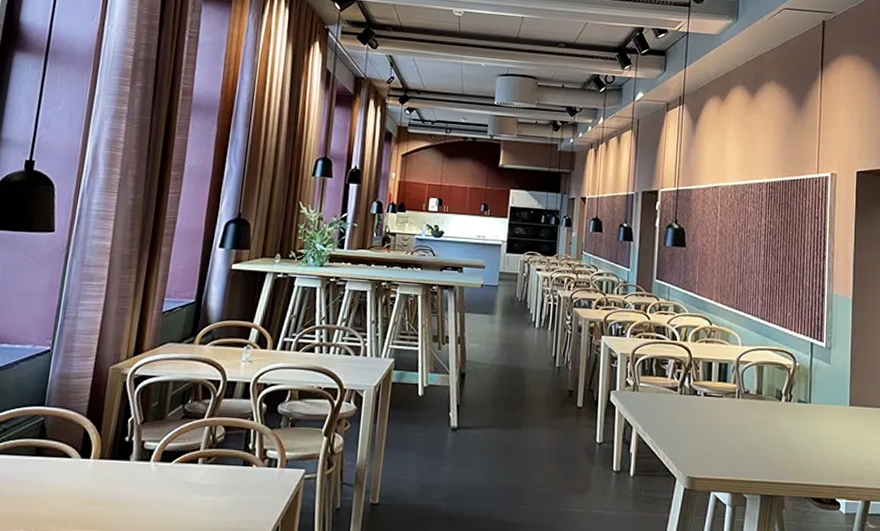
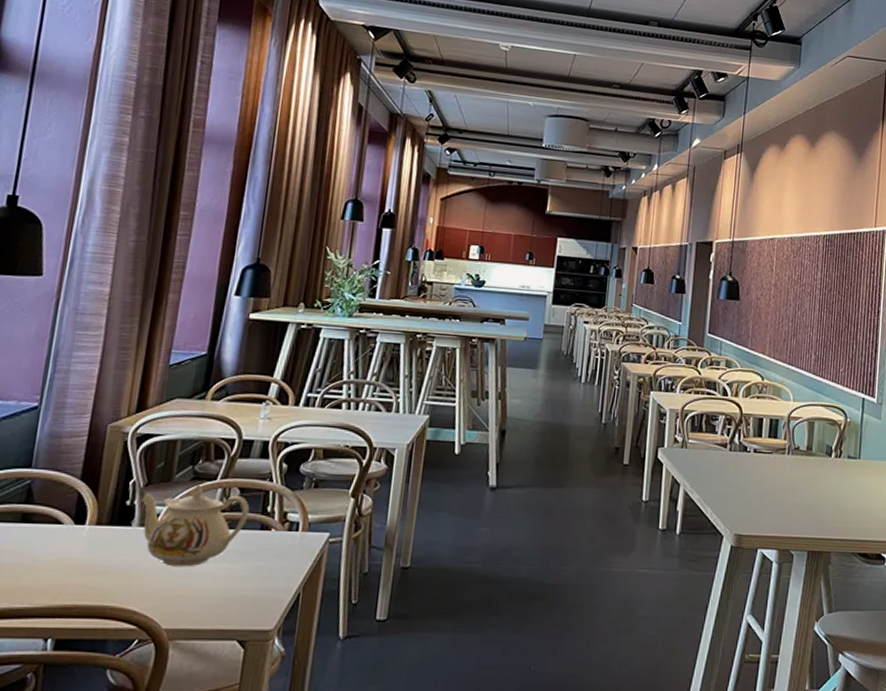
teapot: none [137,422,234,500] -> present [140,484,250,567]

